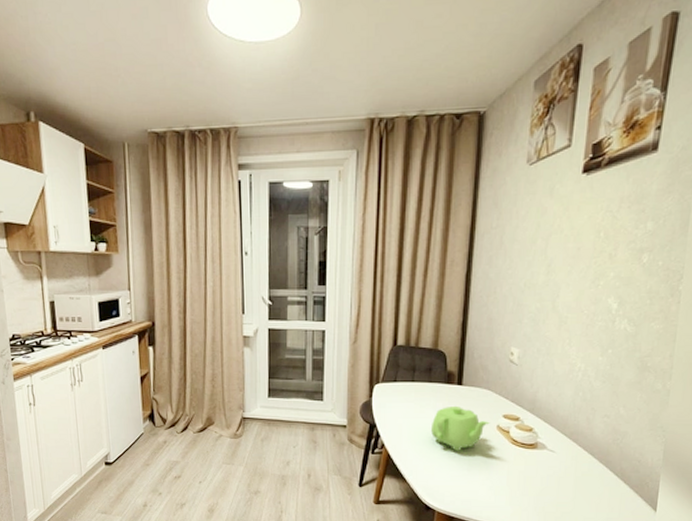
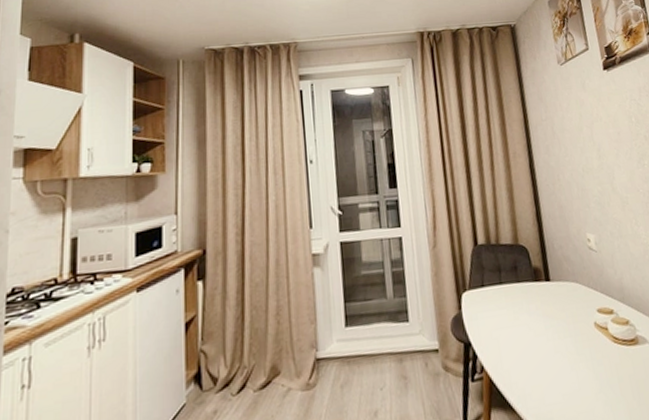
teapot: present [431,405,490,451] -> none [529,305,587,362]

